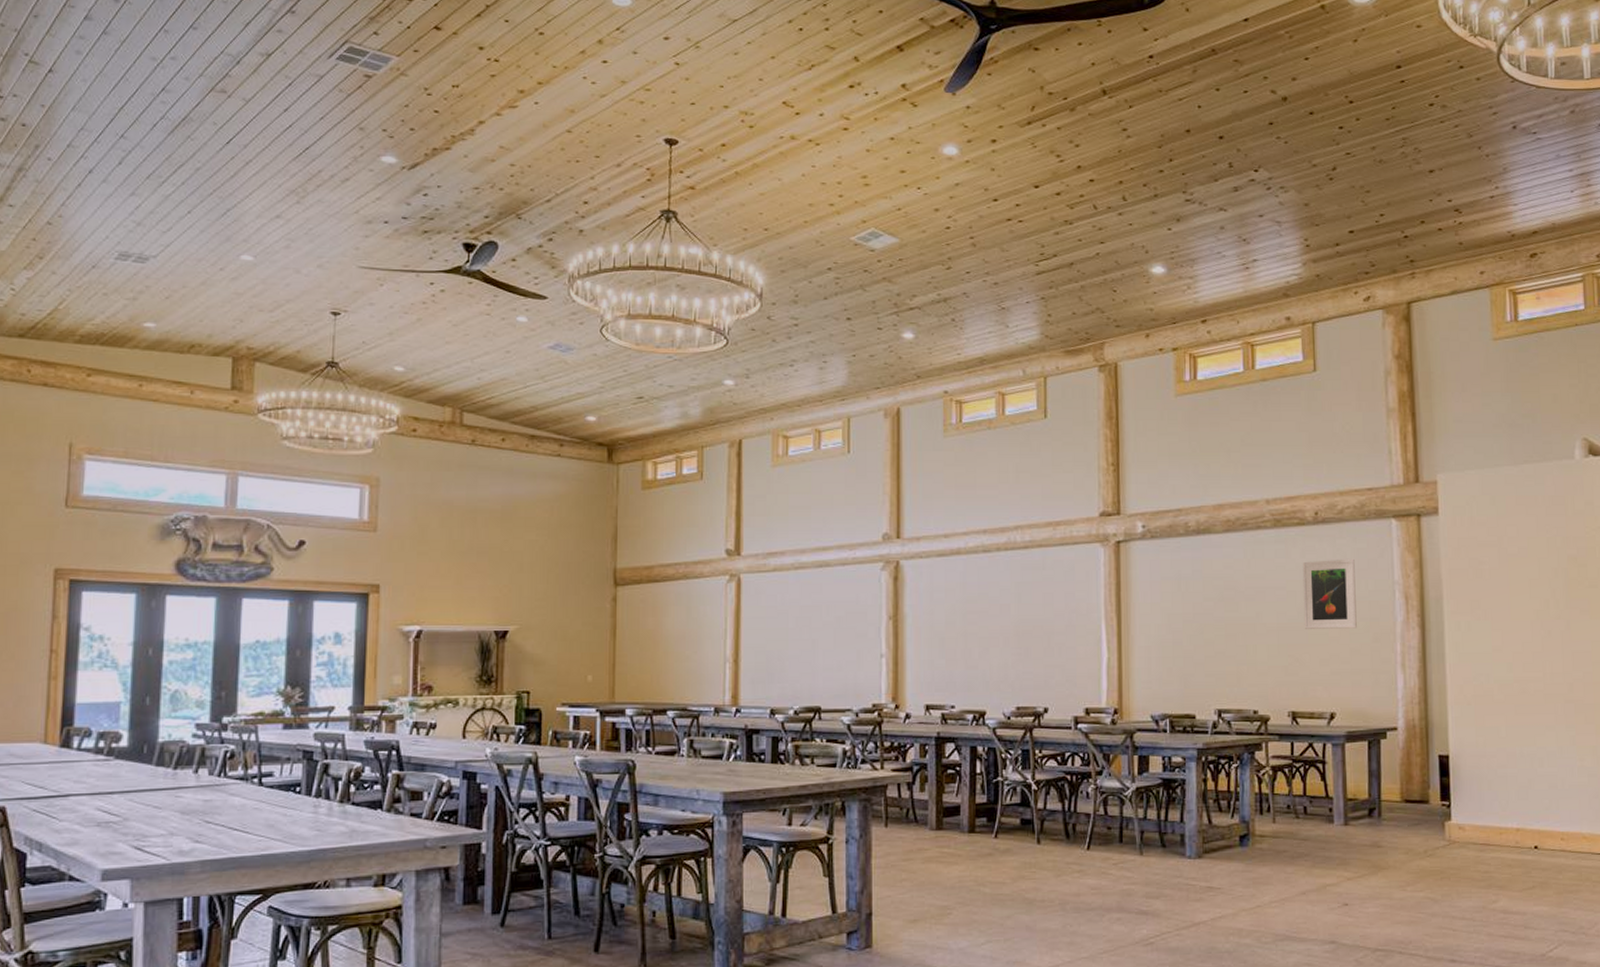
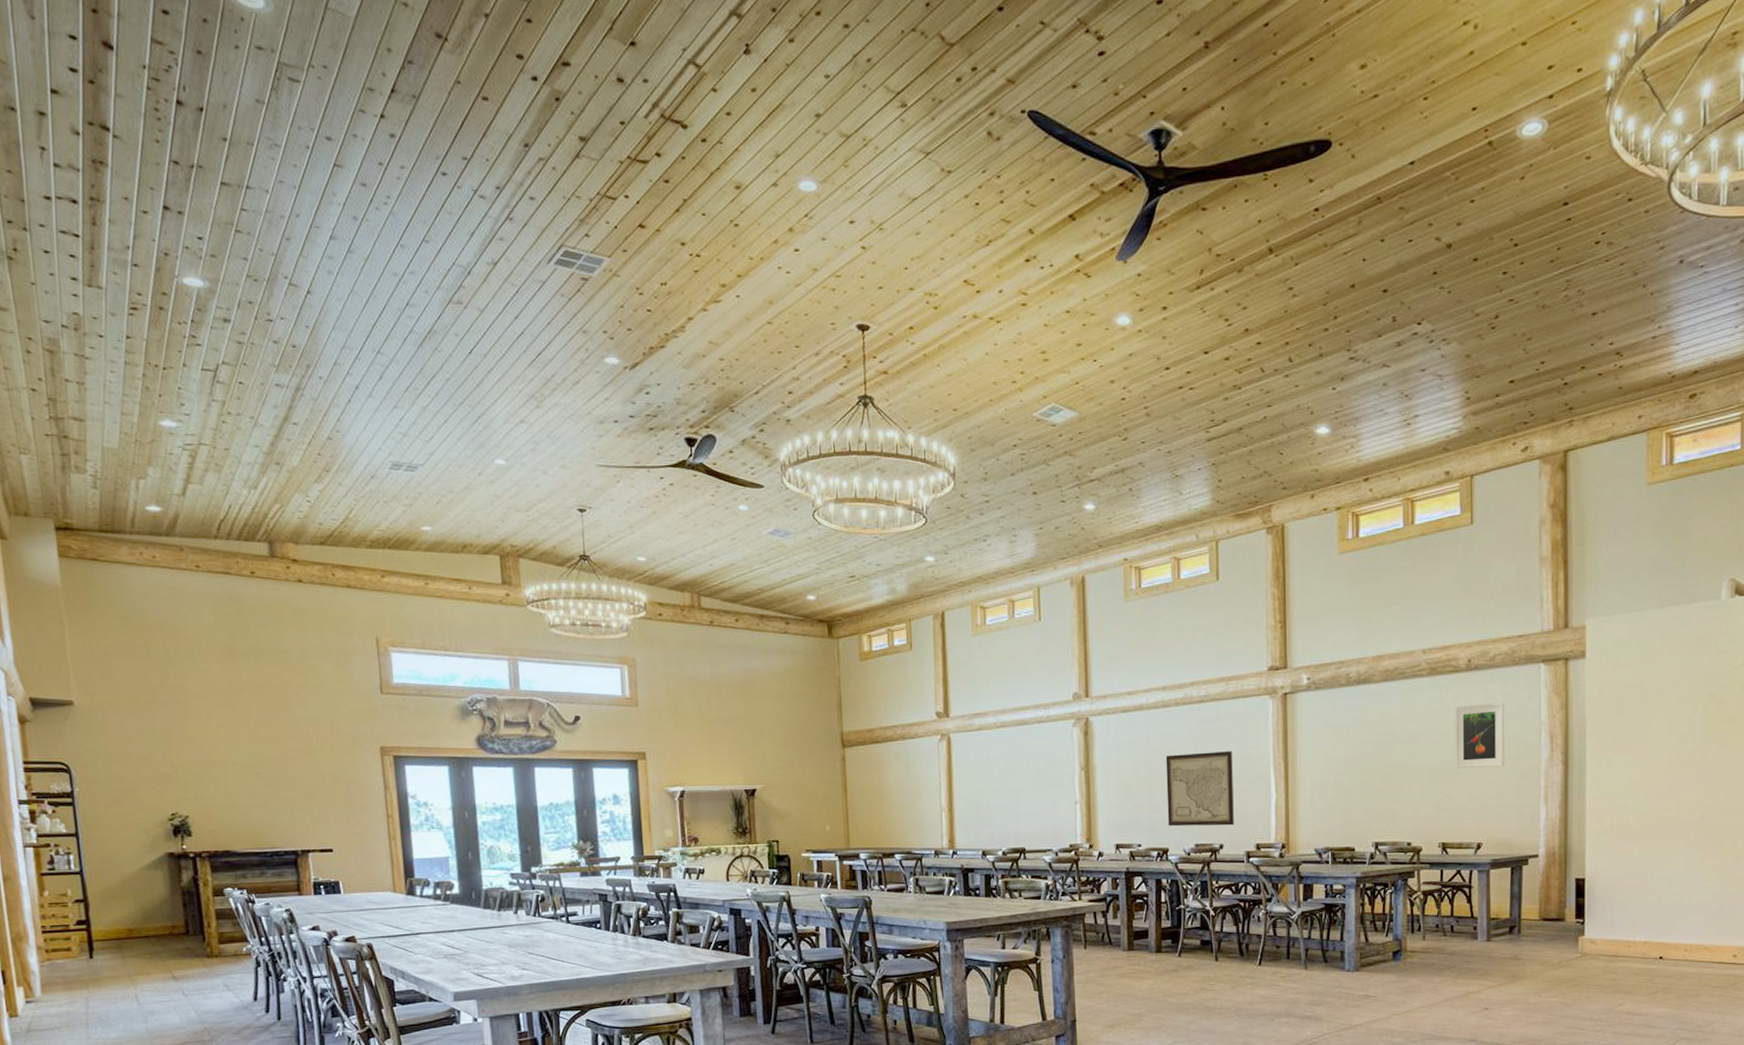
wall art: none [985,603,1060,687] -> present [1165,751,1234,827]

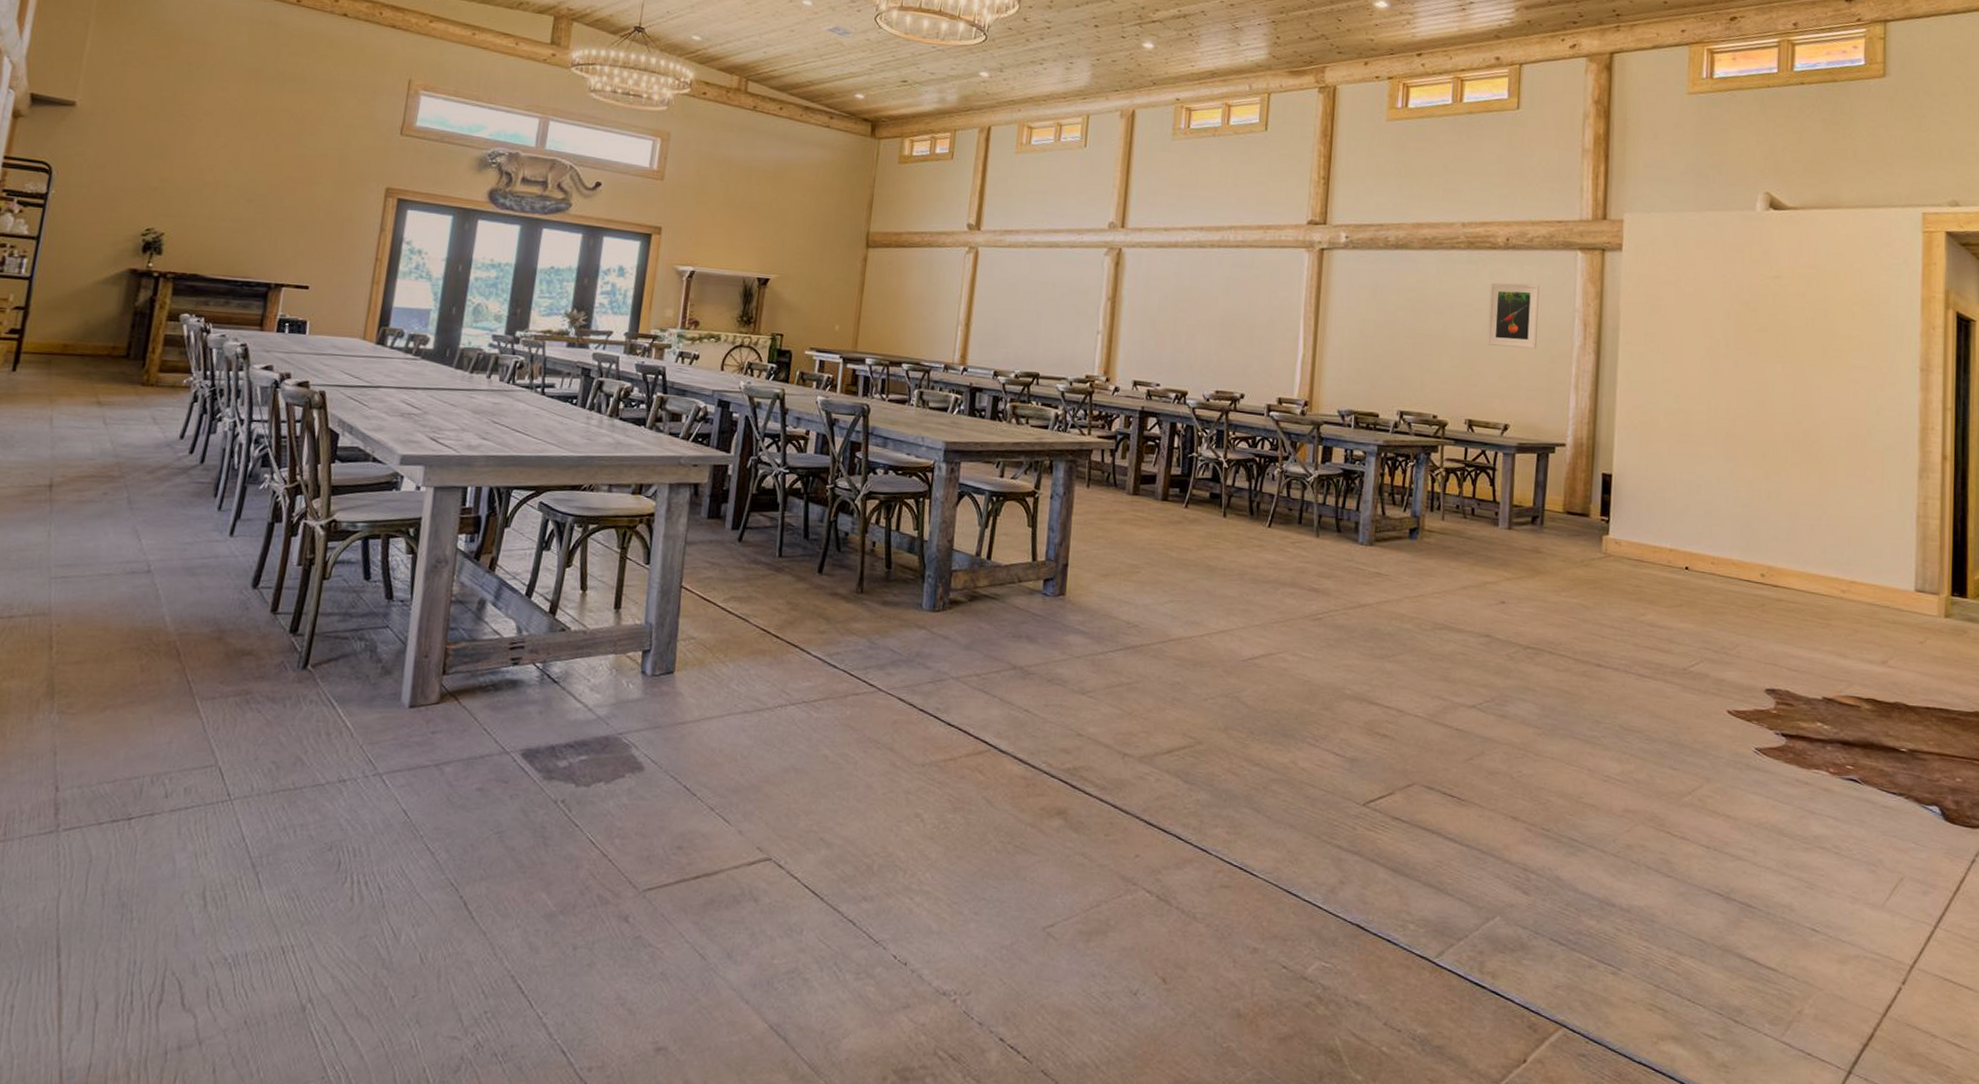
wall art: present [1165,751,1234,827] -> none [1189,296,1263,376]

